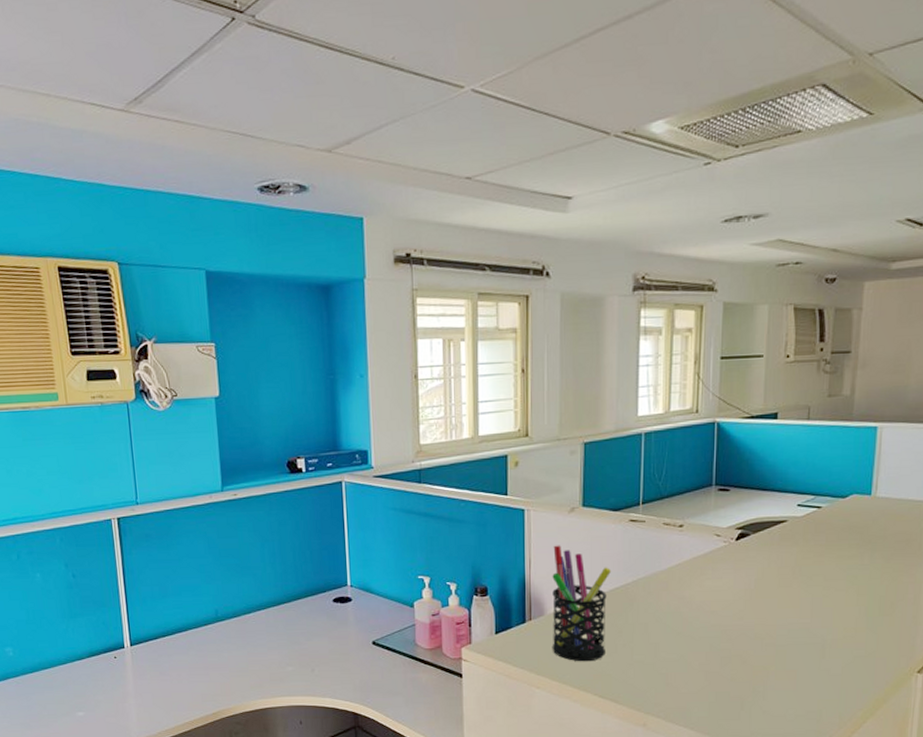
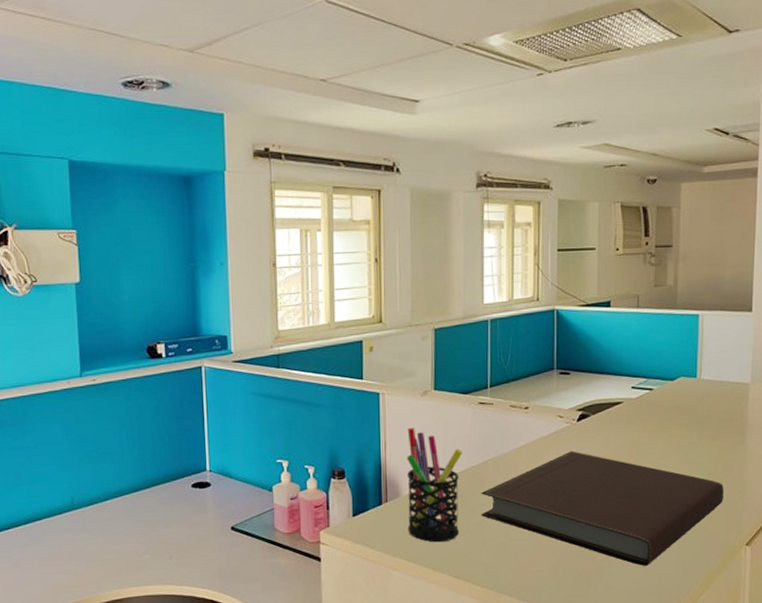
notebook: none [630,571,896,691] -> present [481,451,723,566]

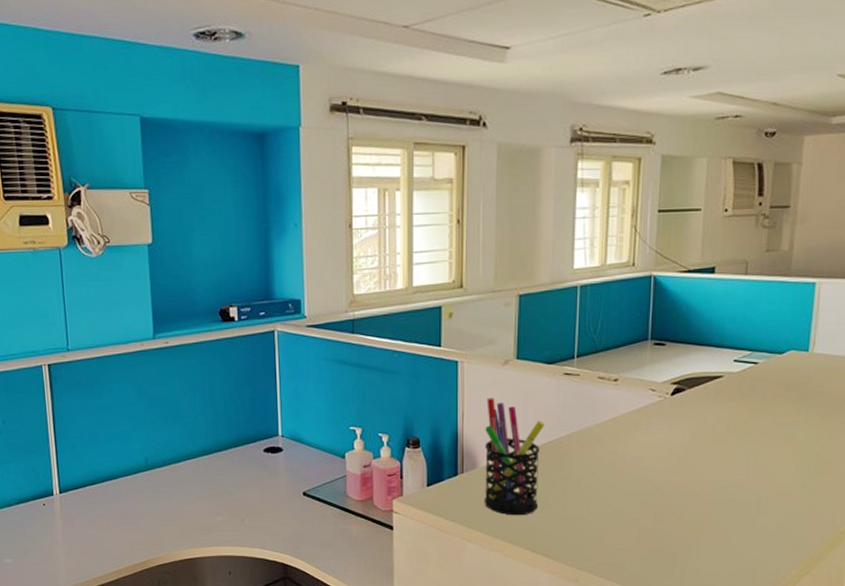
notebook: present [481,451,723,566] -> none [562,426,832,548]

